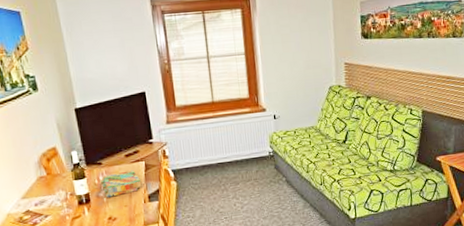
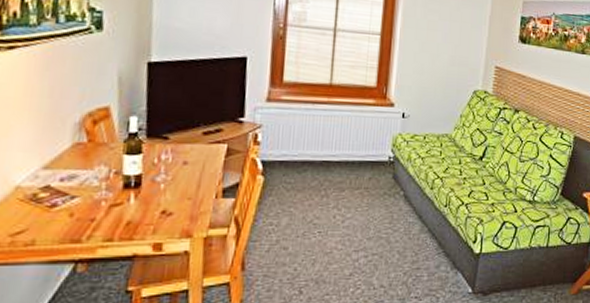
board game: present [101,170,142,198] -> none [161,152,218,184]

